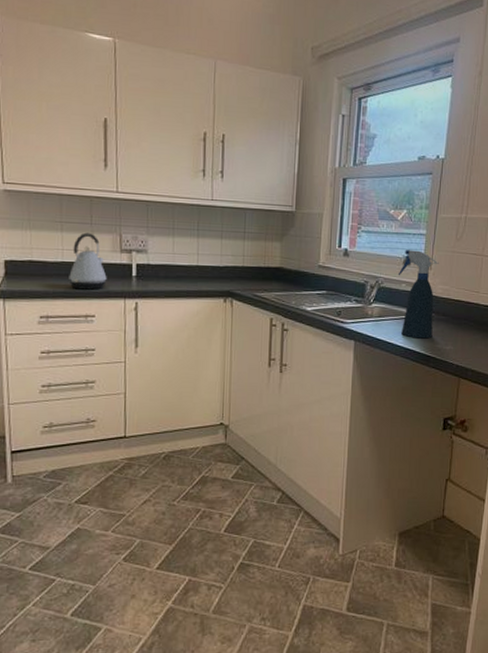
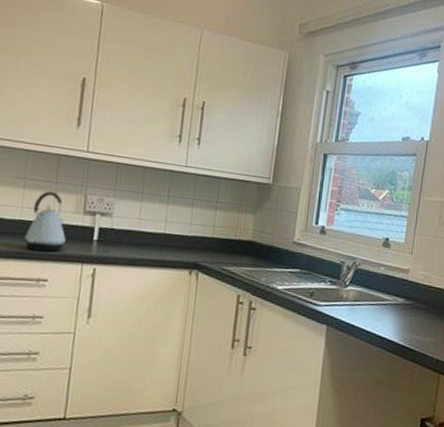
spray bottle: present [398,250,439,339] -> none [376,231,421,328]

